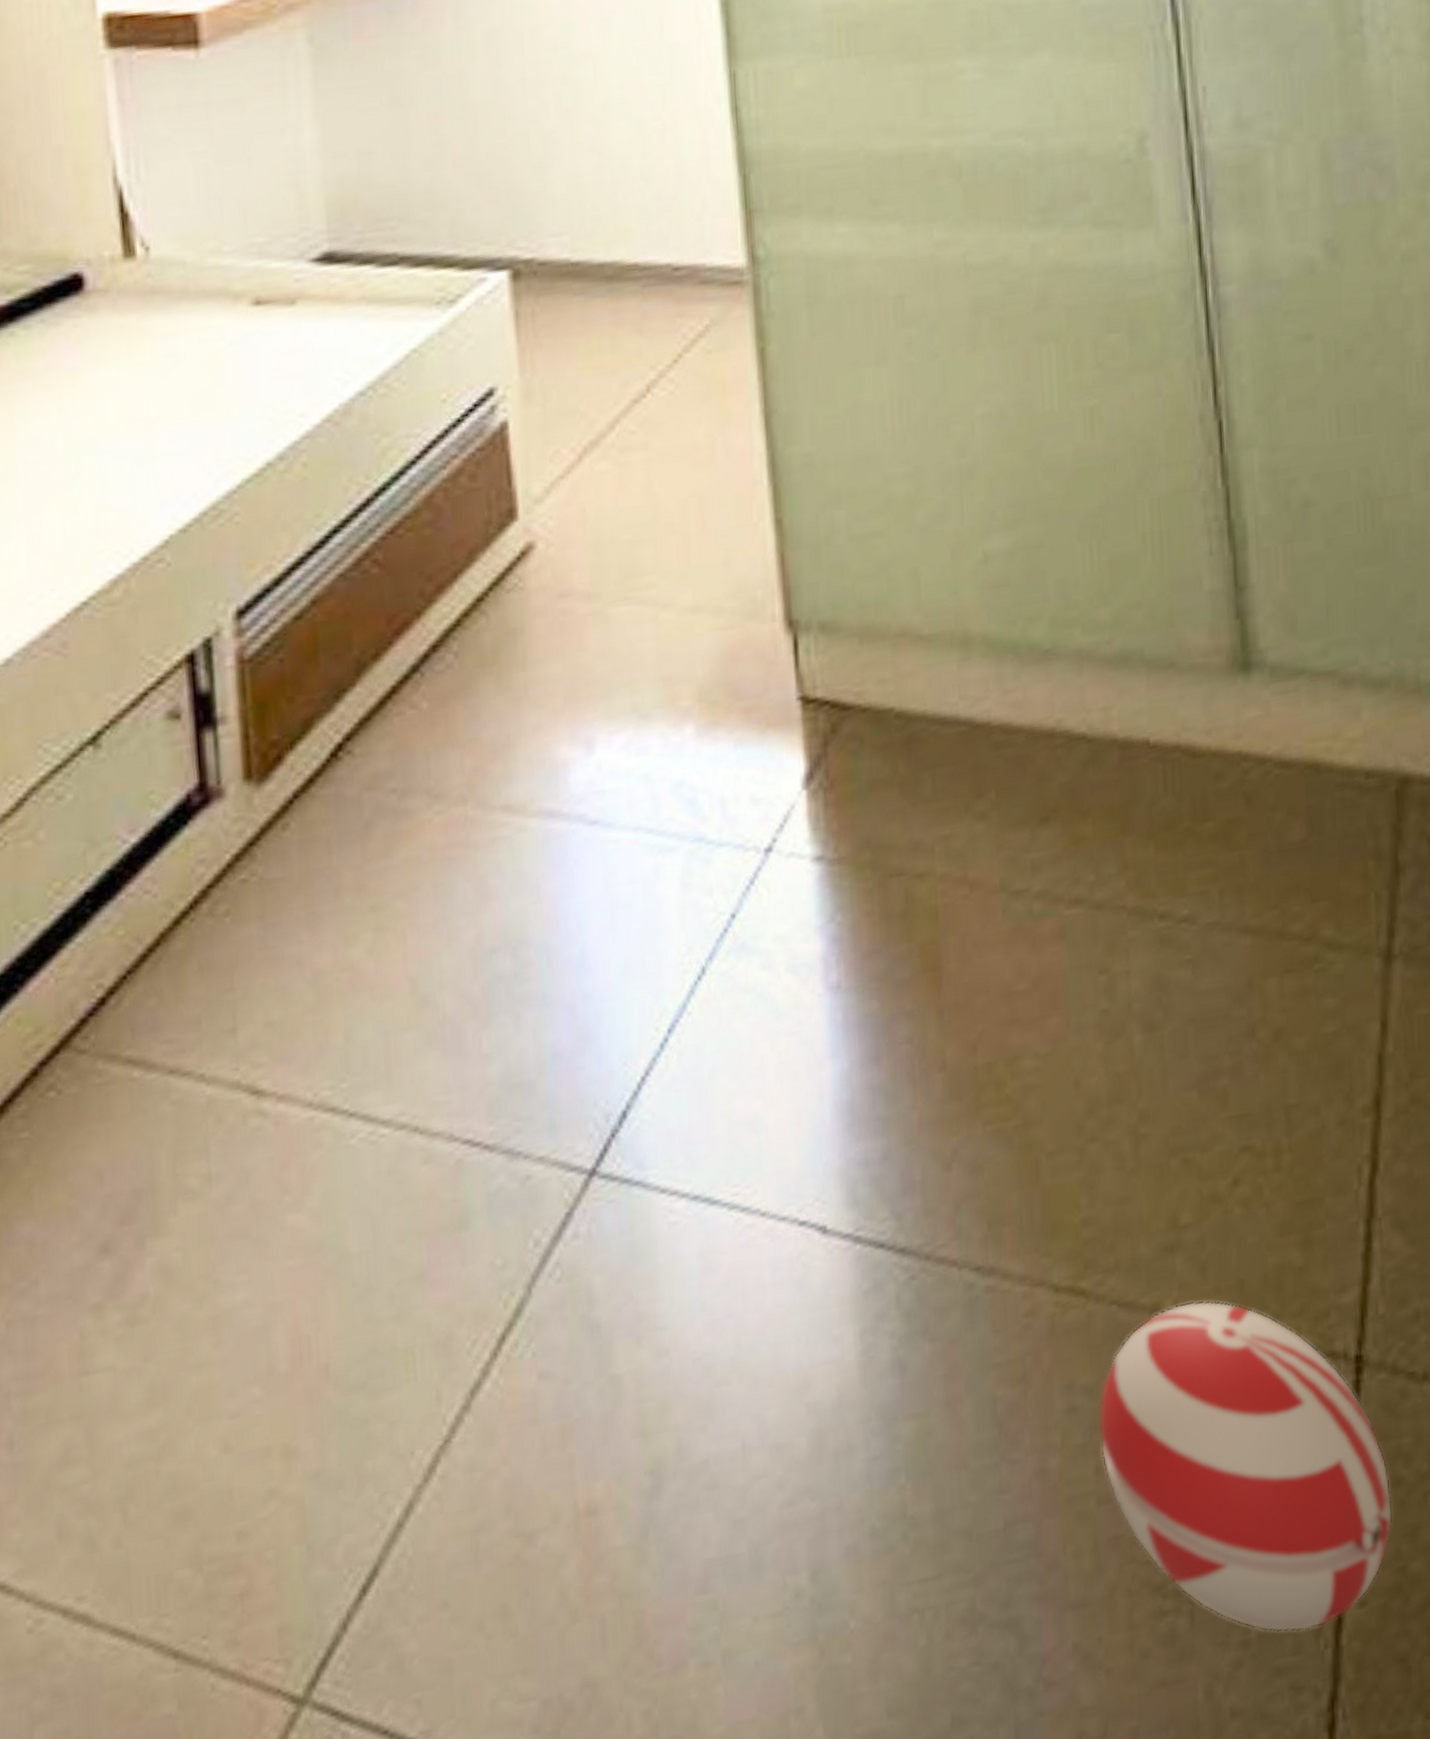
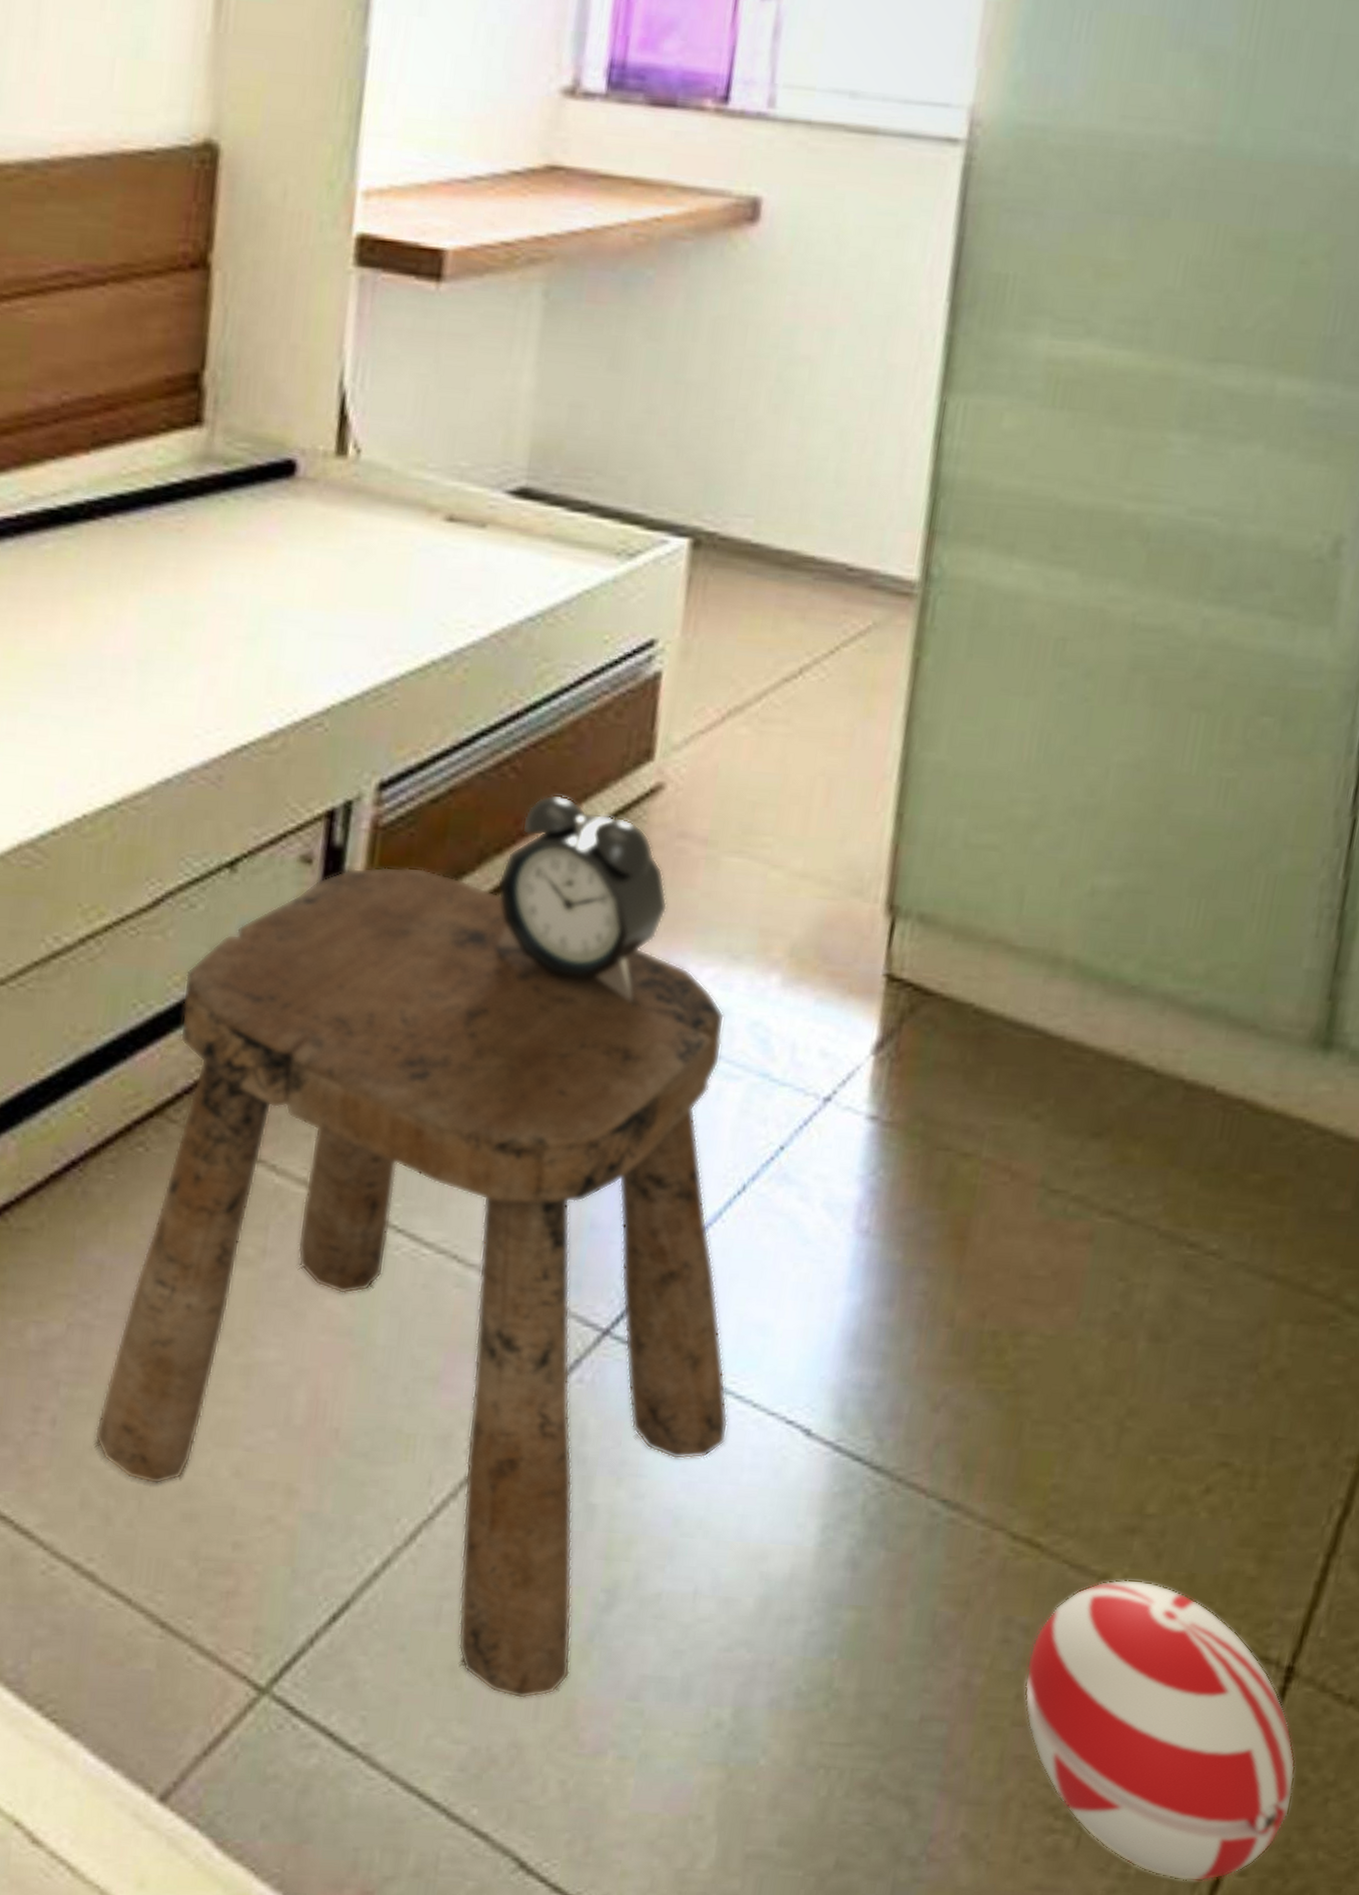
stool: none [59,695,741,1628] -> present [94,866,729,1699]
alarm clock: none [381,579,564,793] -> present [497,794,668,1002]

